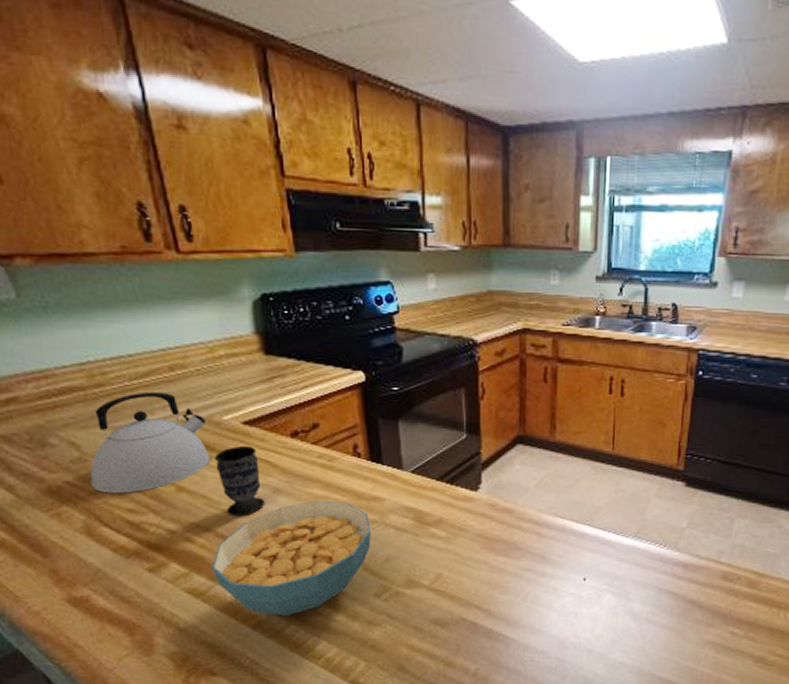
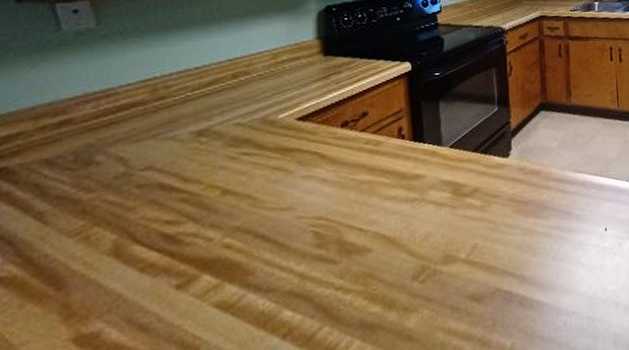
kettle: present [90,391,211,494] -> none [131,98,261,207]
cereal bowl: present [211,500,371,615] -> none [246,183,411,320]
cup: present [215,445,265,517] -> none [265,140,310,214]

